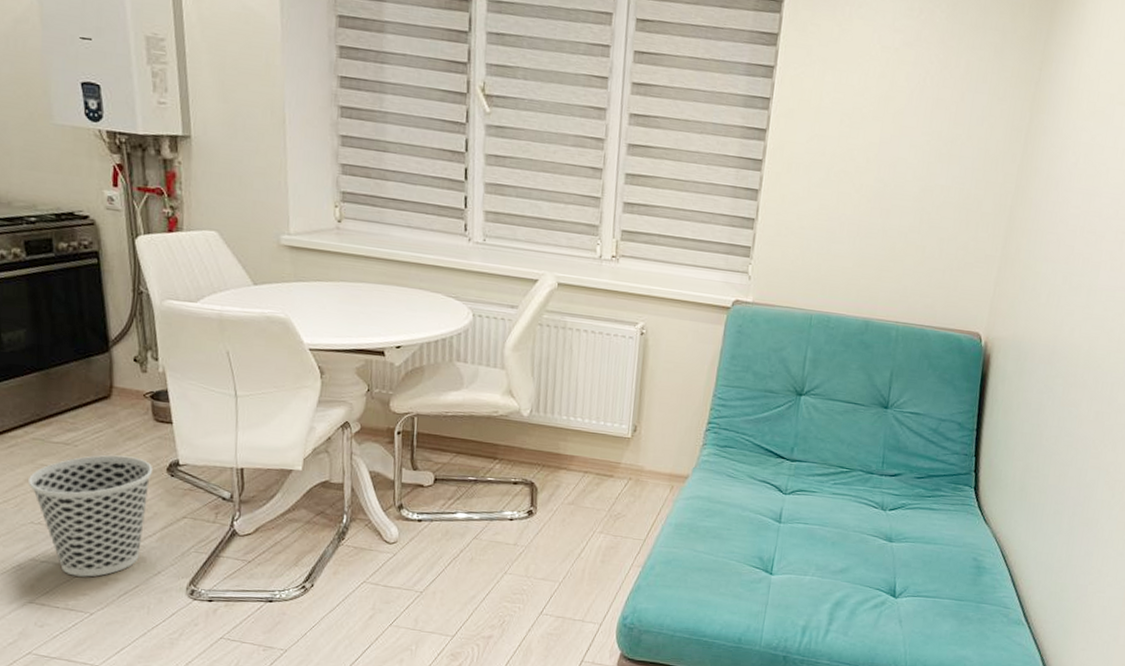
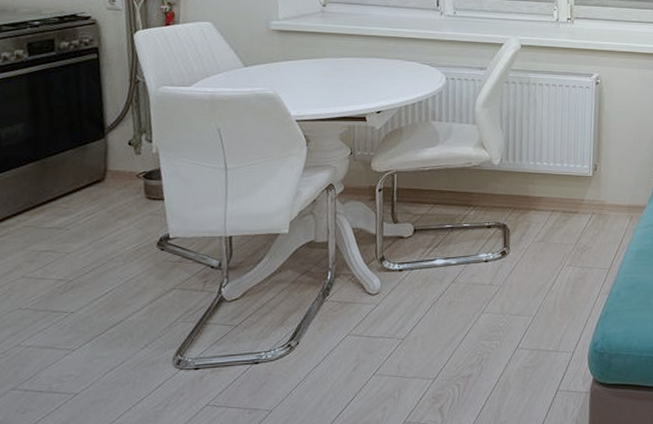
wastebasket: present [29,455,152,577] -> none [18,235,143,358]

